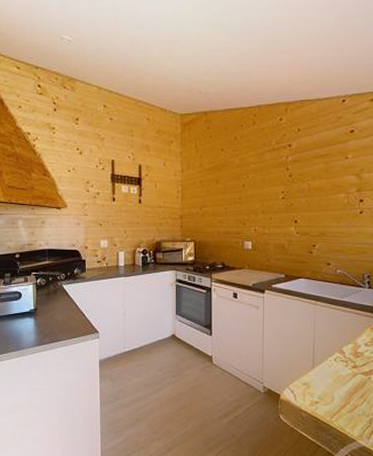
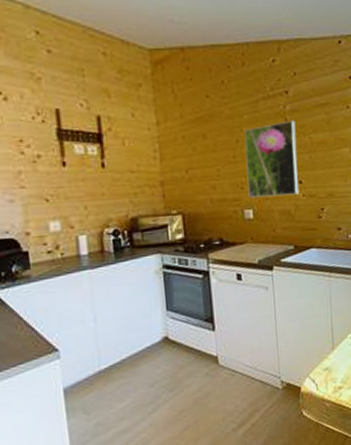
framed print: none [249,169,295,232] -> present [245,120,299,198]

